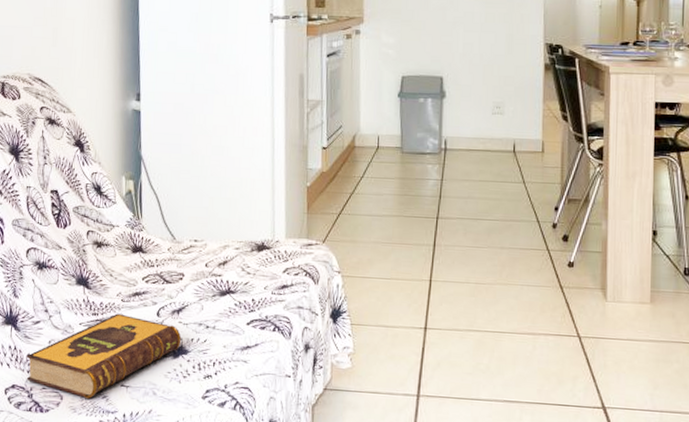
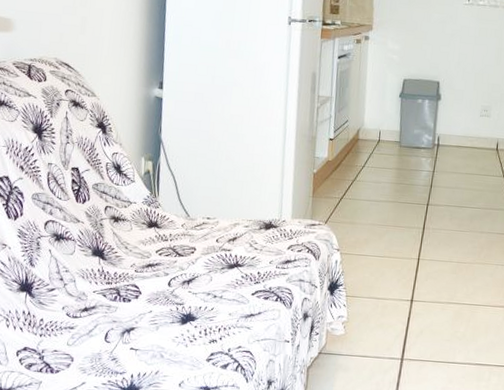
hardback book: present [26,313,182,398] -> none [39,283,190,360]

